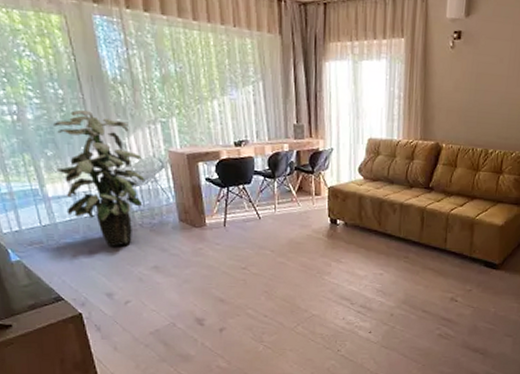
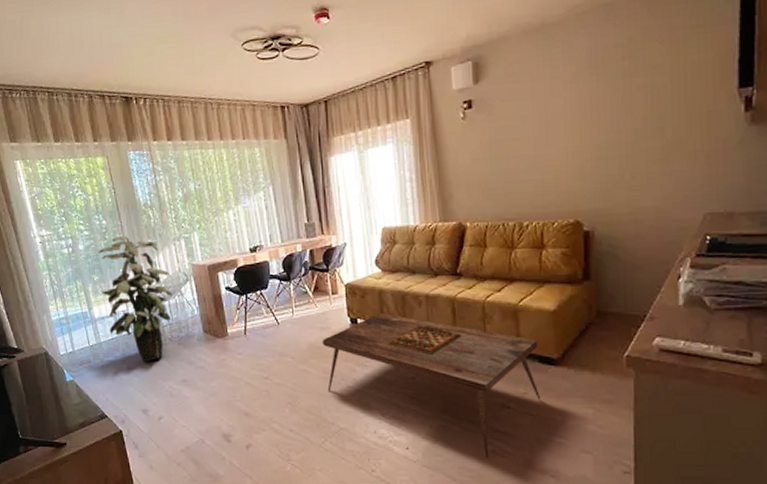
coffee table: none [302,217,486,340] -> present [322,314,540,458]

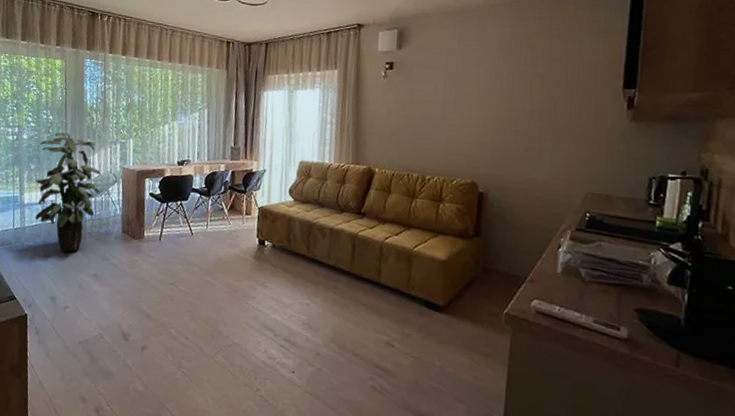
coffee table: present [322,314,540,458] -> none [227,239,426,393]

